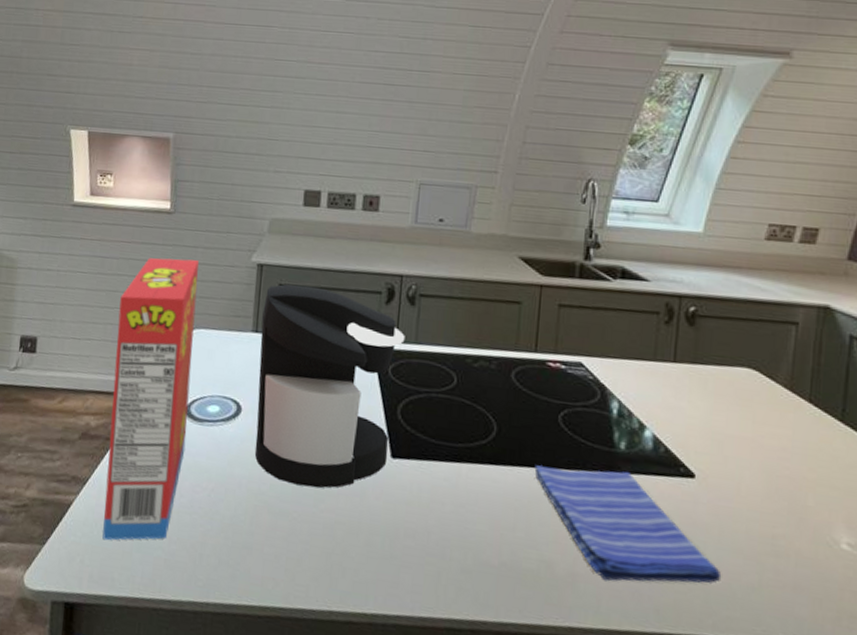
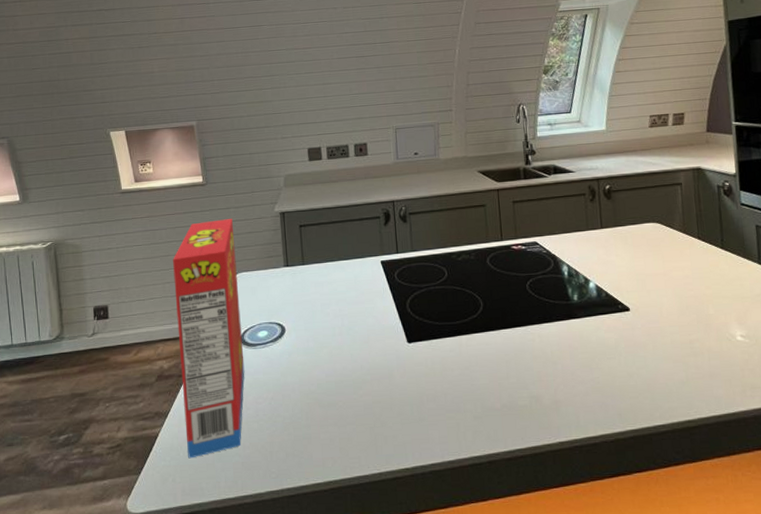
coffee maker: present [254,284,405,488] -> none [290,222,405,380]
dish towel: present [534,465,722,583] -> none [515,317,661,402]

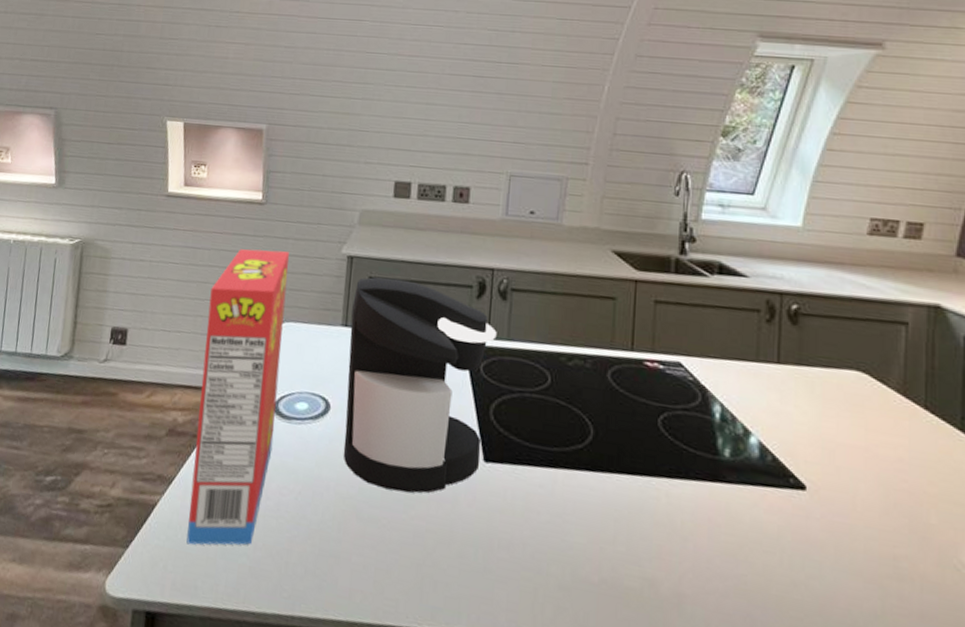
coffee maker: none [290,222,405,380] -> present [343,276,497,493]

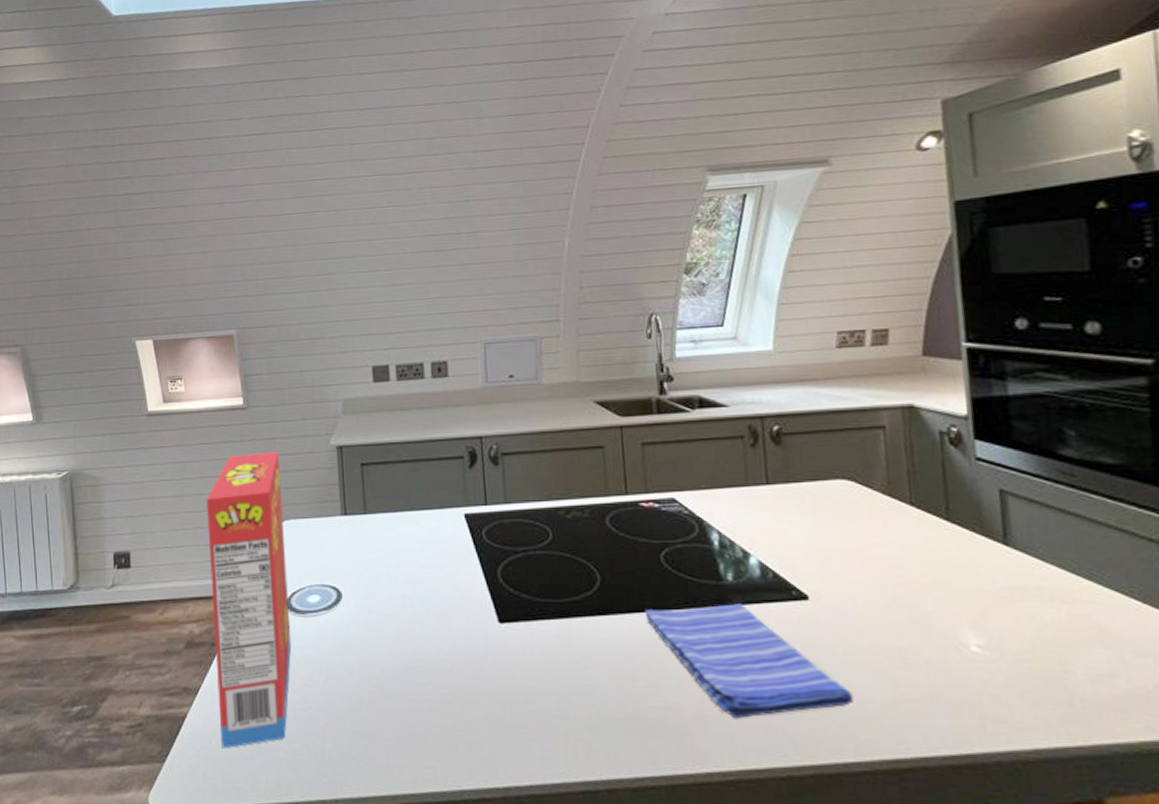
coffee maker: present [343,276,497,493] -> none [348,461,495,665]
dish towel: none [634,472,841,609] -> present [644,604,854,720]

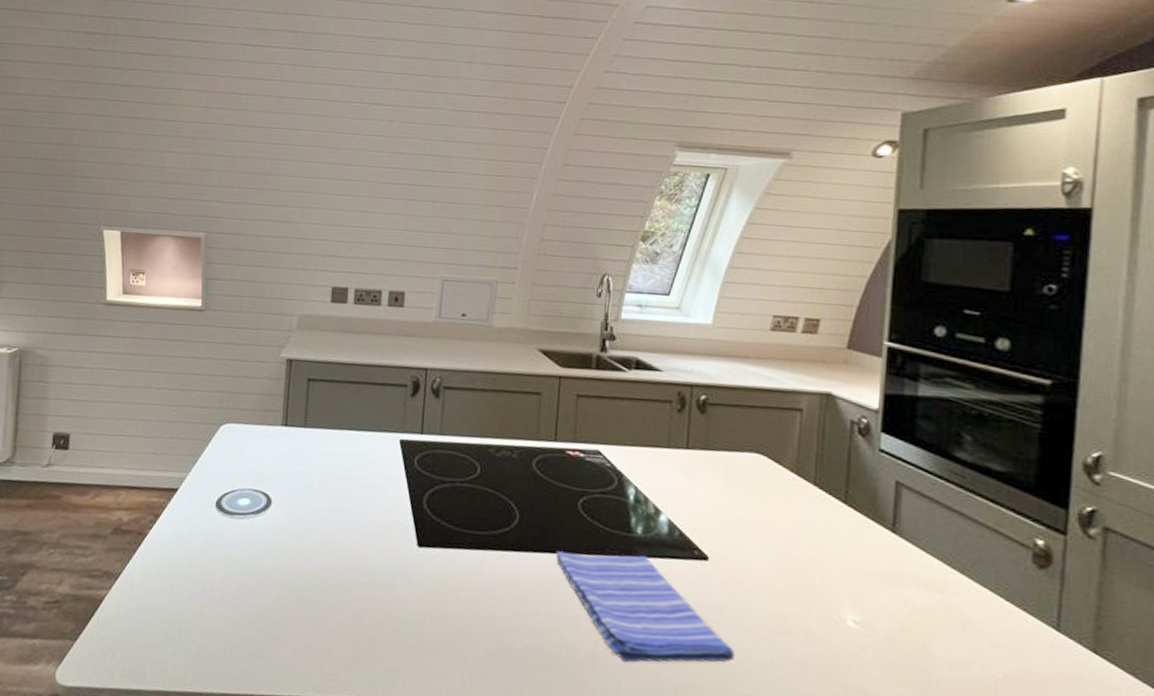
cereal box: present [206,452,292,749] -> none [134,354,229,635]

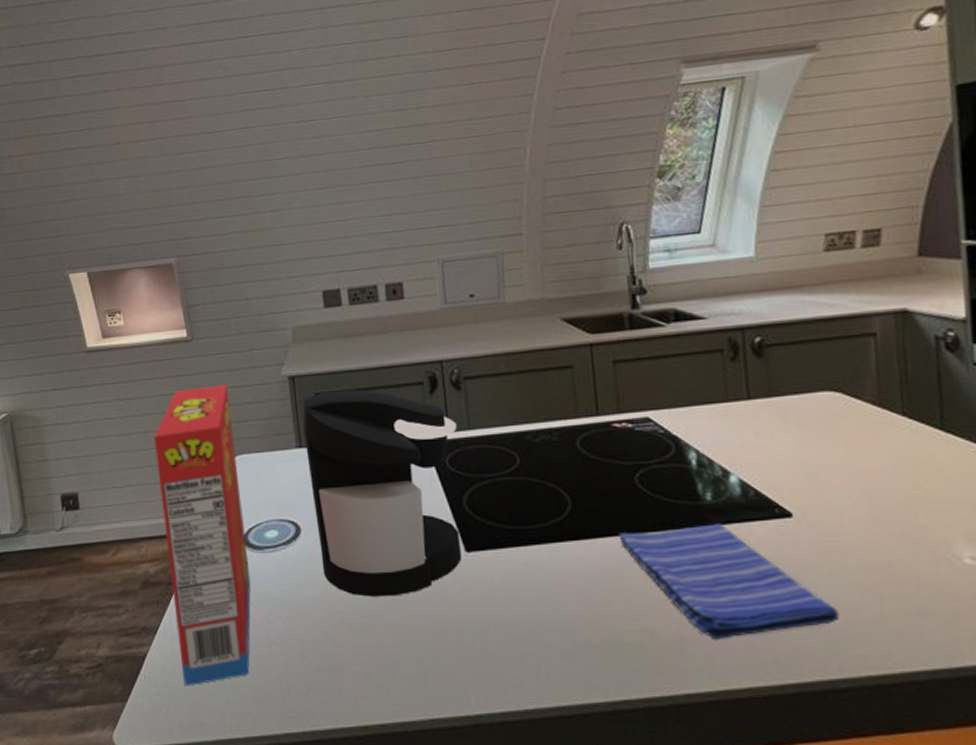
cereal box: none [134,354,229,635] -> present [154,385,251,687]
coffee maker: none [284,378,430,578] -> present [302,389,462,597]

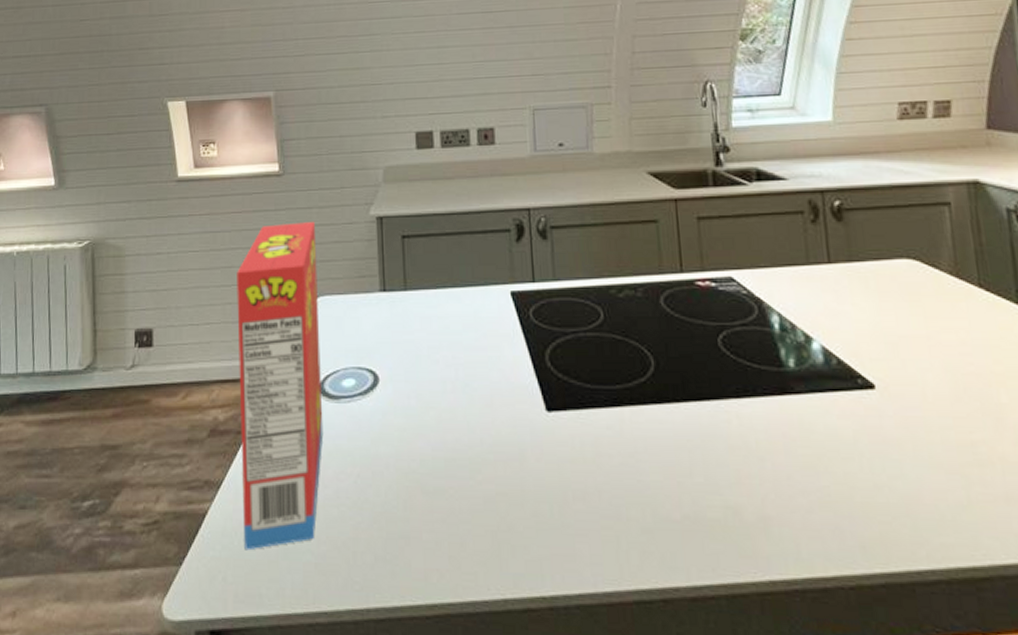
coffee maker: present [302,389,462,597] -> none [388,233,543,457]
dish towel: present [618,524,840,641] -> none [701,392,926,521]

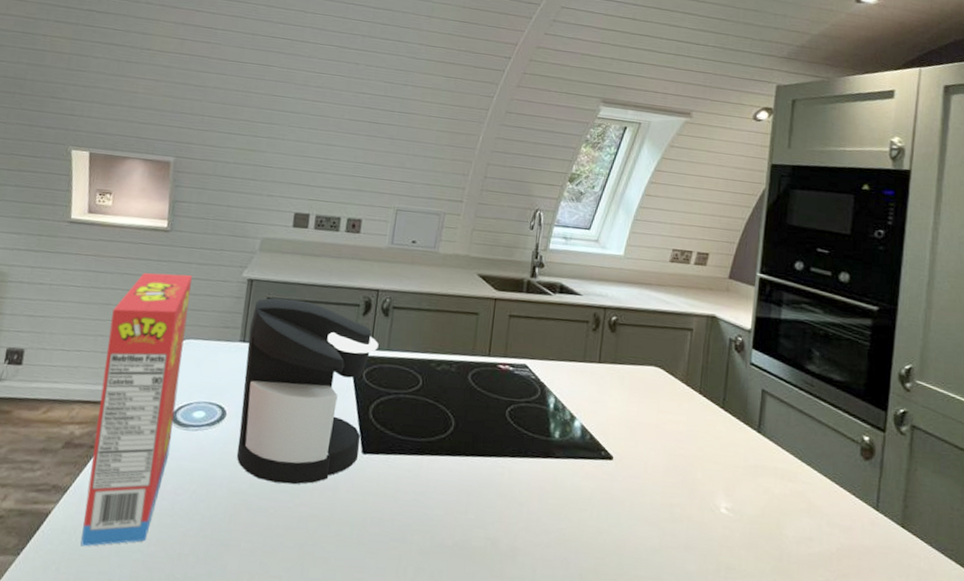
coffee maker: none [388,233,543,457] -> present [236,297,379,485]

